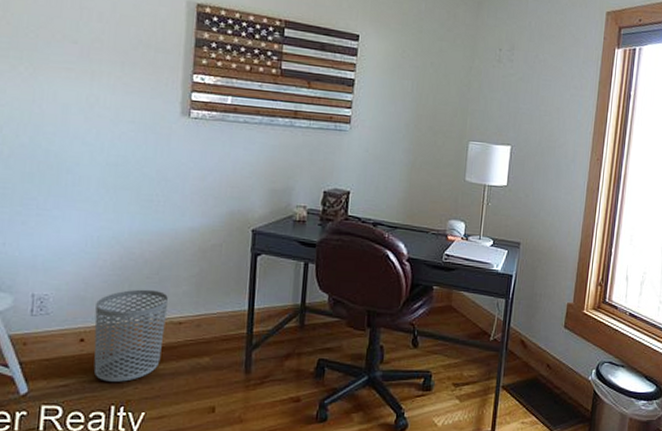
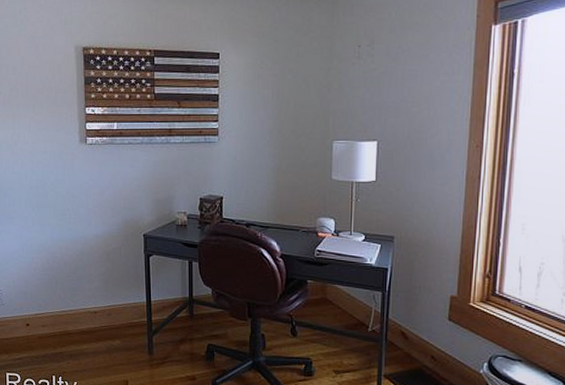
waste bin: present [93,289,168,382] -> none [34,285,85,358]

